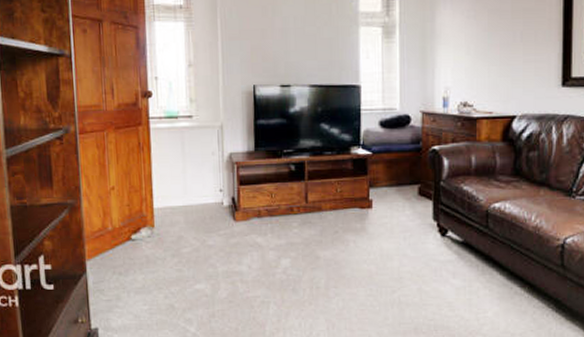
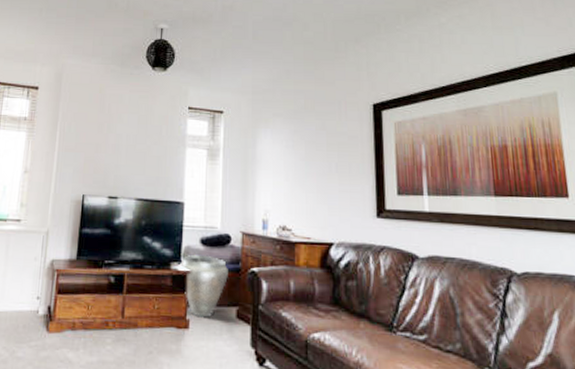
vase: none [359,137,409,197] -> present [179,254,228,318]

